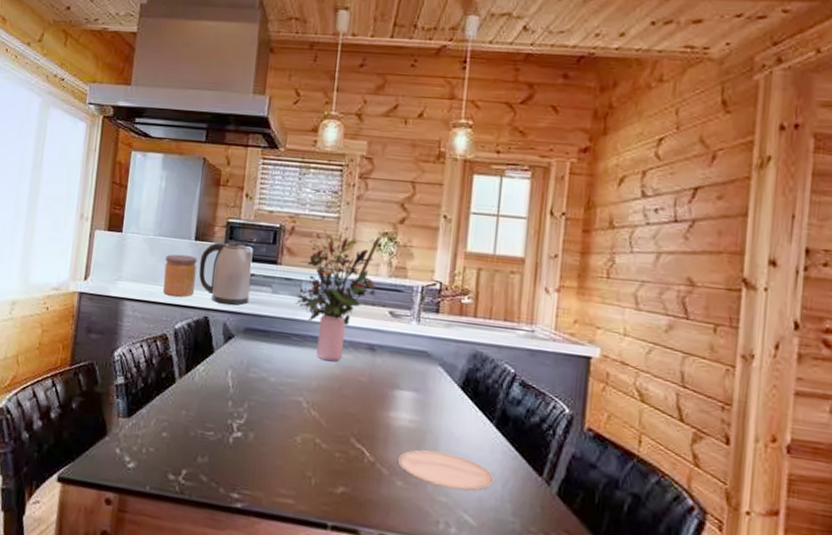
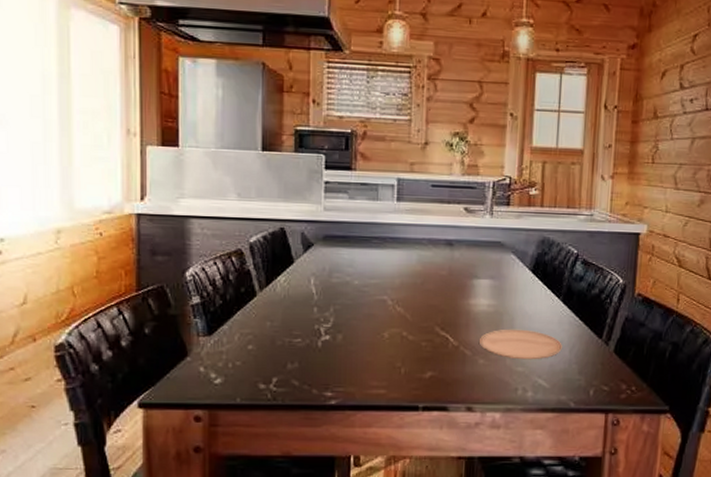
jar: present [163,254,197,297] -> none [232,166,268,210]
kettle: present [199,242,254,305] -> none [269,150,327,214]
bouquet: present [295,230,381,362] -> none [372,133,453,260]

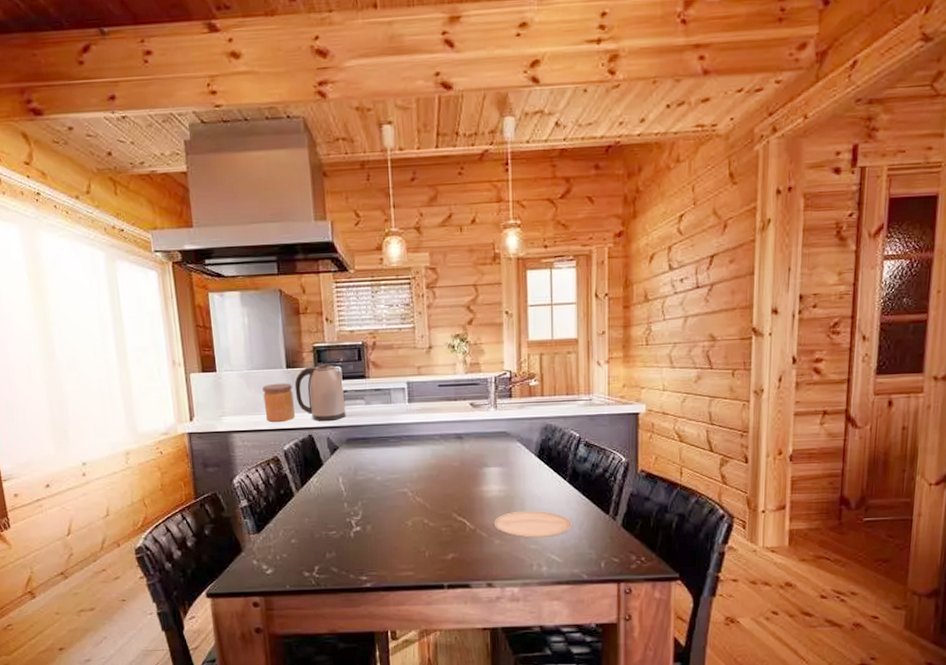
jar: none [232,166,268,210] -> present [262,383,296,422]
kettle: none [269,150,327,214] -> present [294,364,346,421]

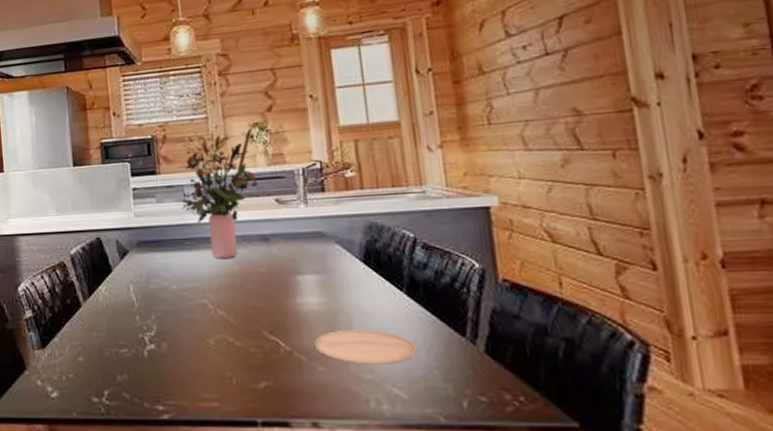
jar: present [262,383,296,422] -> none [49,182,83,224]
kettle: present [294,364,346,421] -> none [81,161,136,222]
bouquet: none [386,339,456,455] -> present [178,128,258,260]

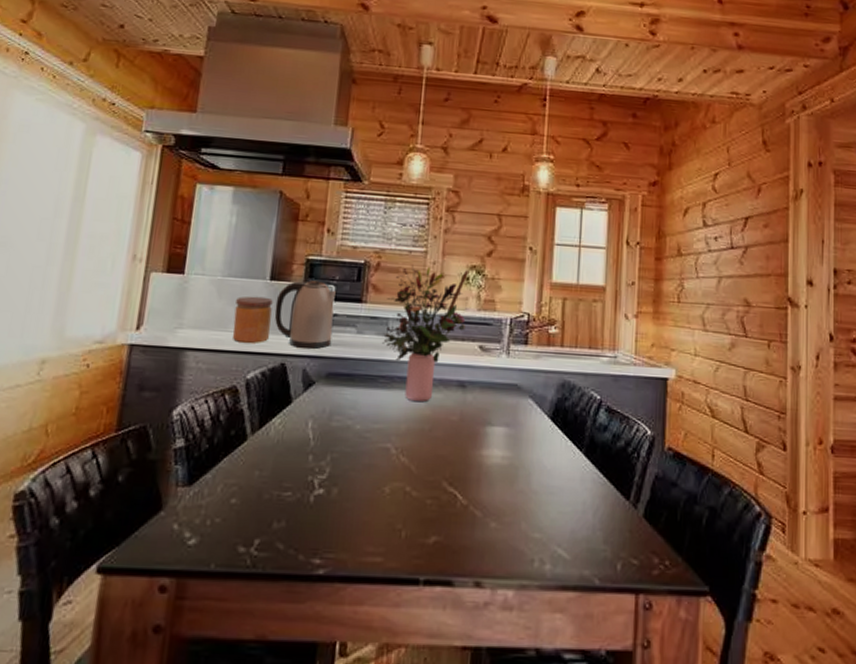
jar: none [49,182,83,224] -> present [232,296,273,343]
kettle: none [81,161,136,222] -> present [274,281,337,349]
plate: present [315,329,417,365] -> none [492,485,585,525]

